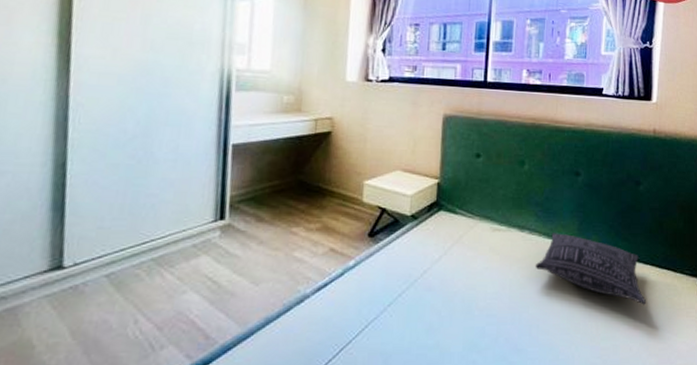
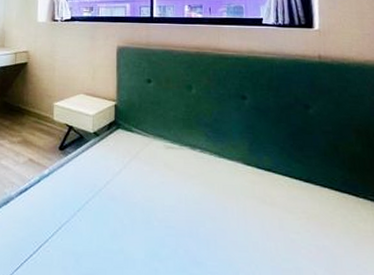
pillow: present [535,233,647,305] -> none [208,152,328,229]

